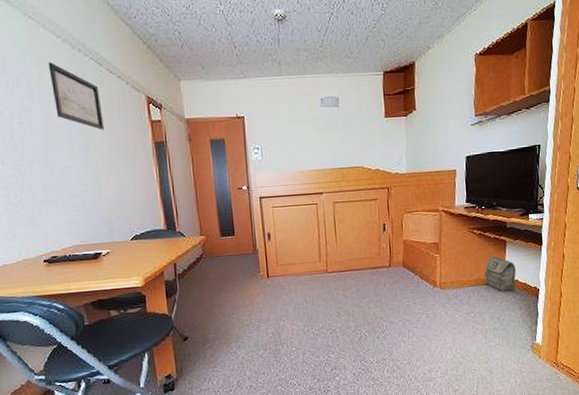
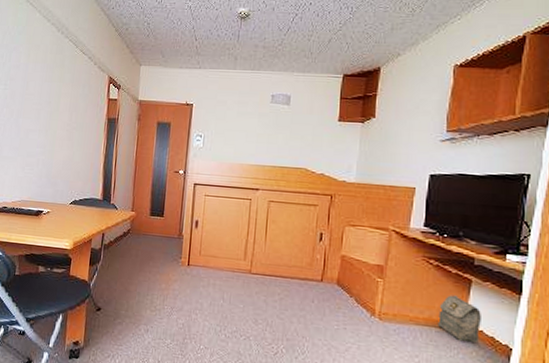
wall art: present [48,62,104,130] -> none [33,41,71,102]

